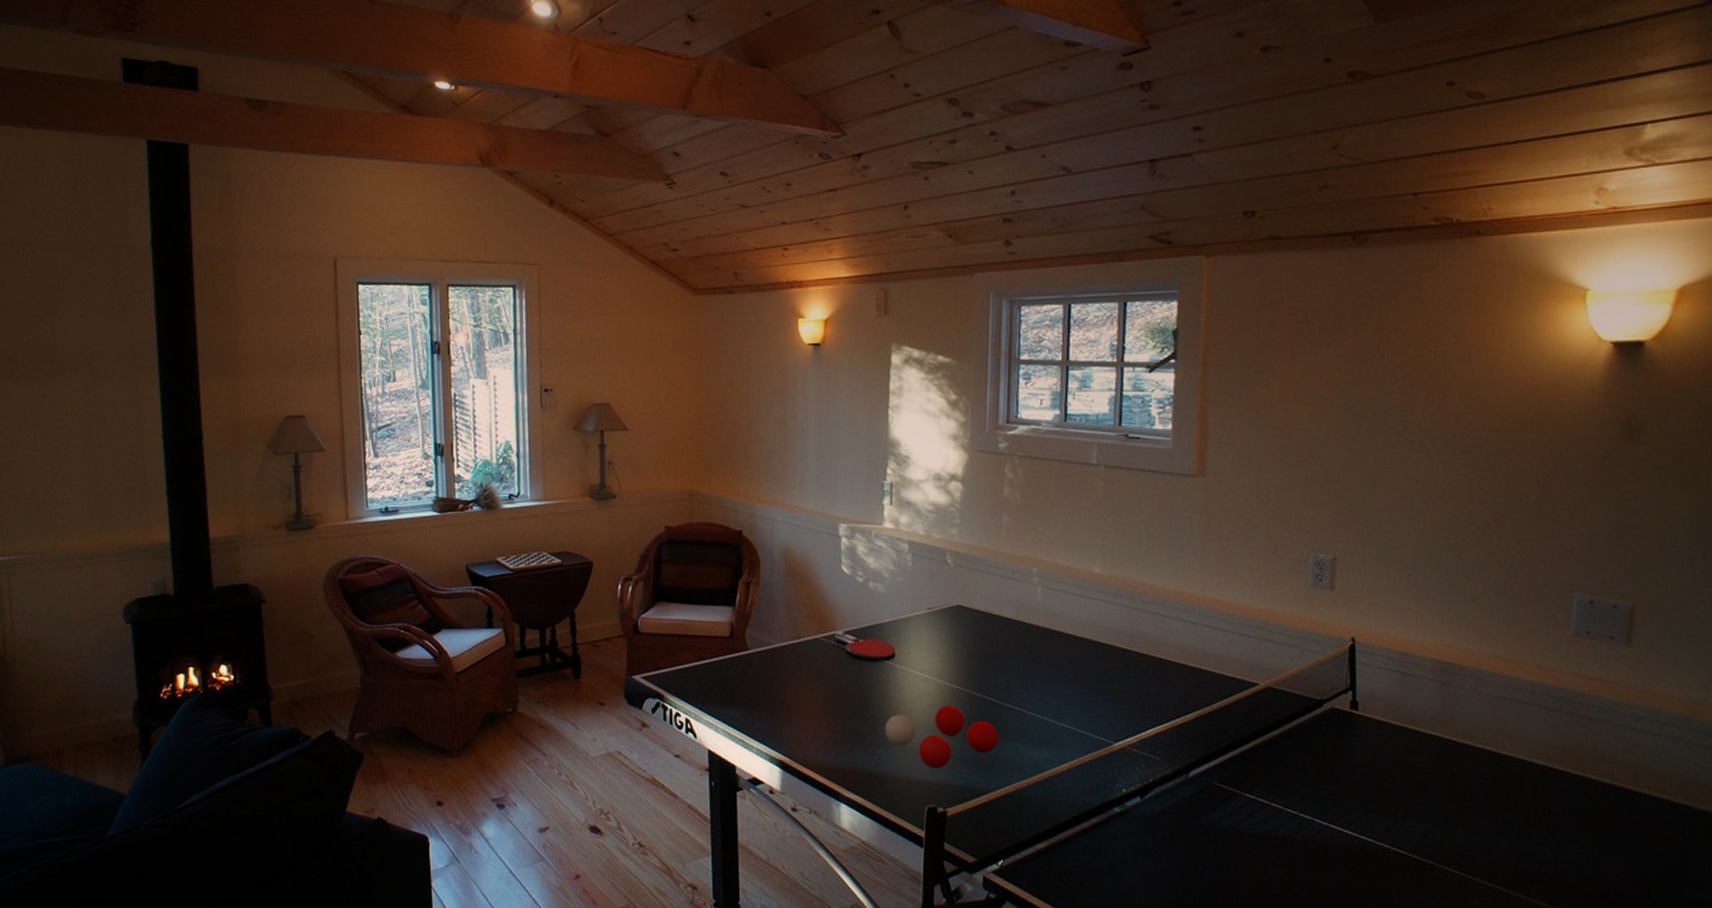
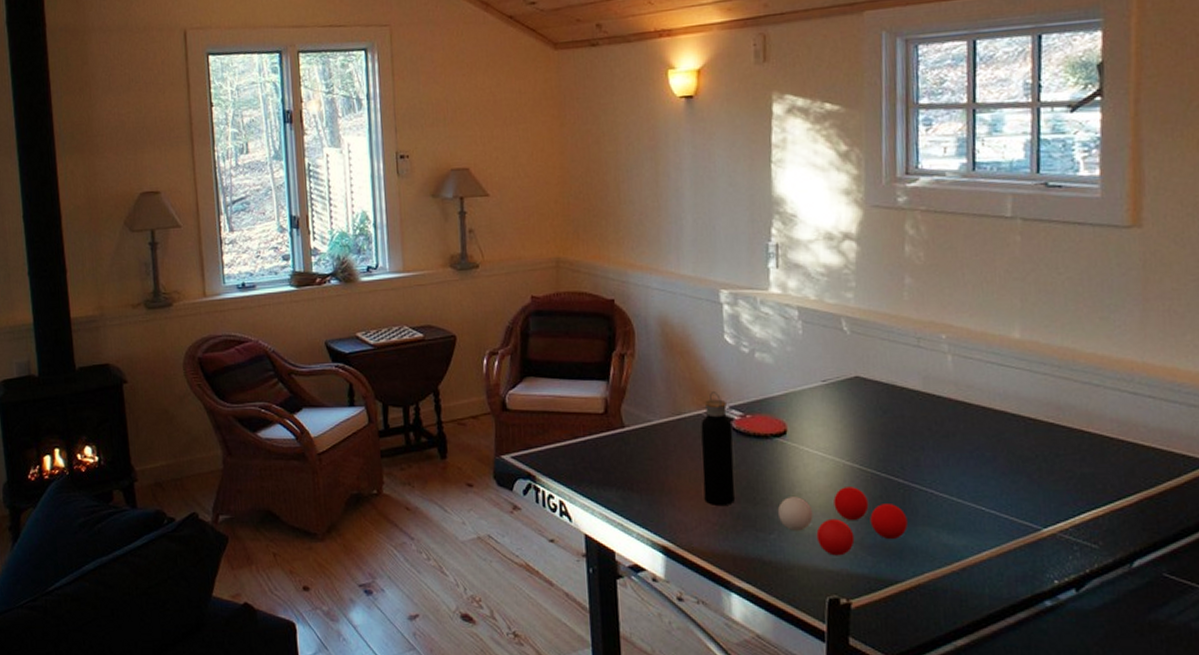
water bottle: none [817,618,847,723] -> present [700,392,736,505]

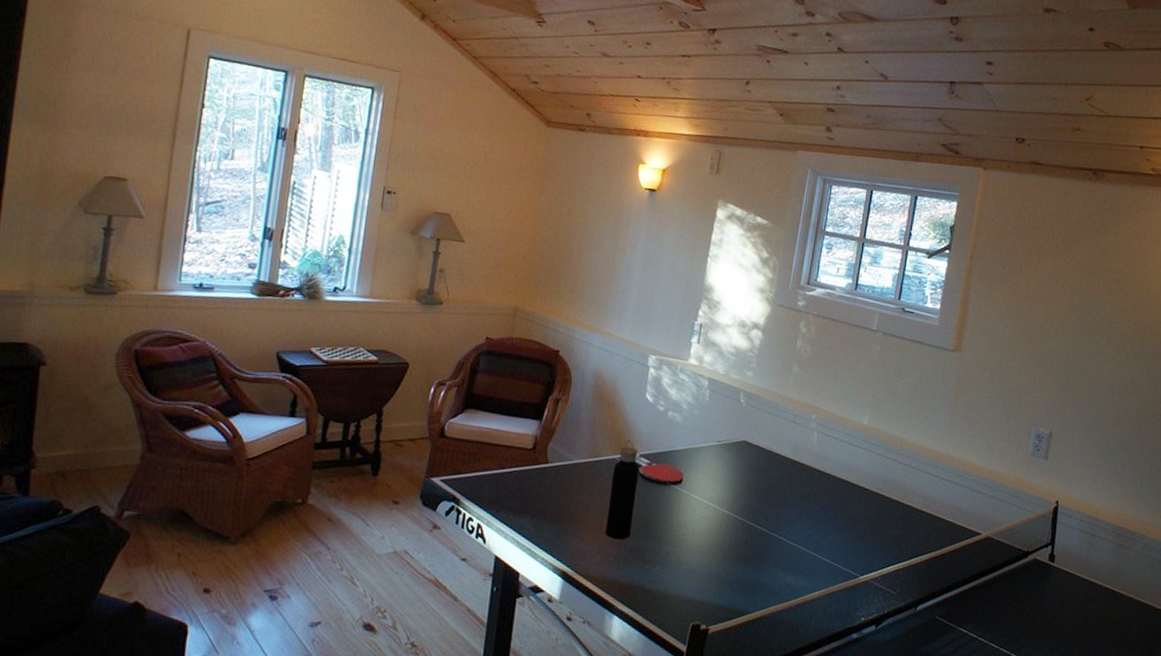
ball: present [777,487,908,556] -> none [663,531,764,589]

